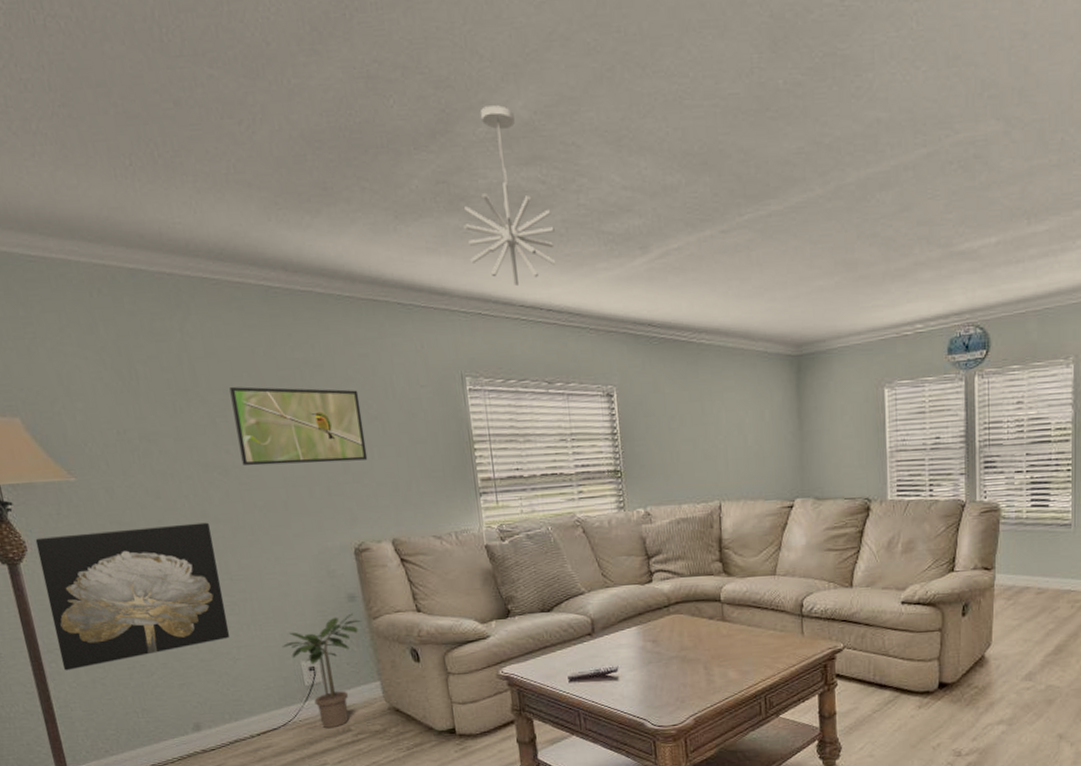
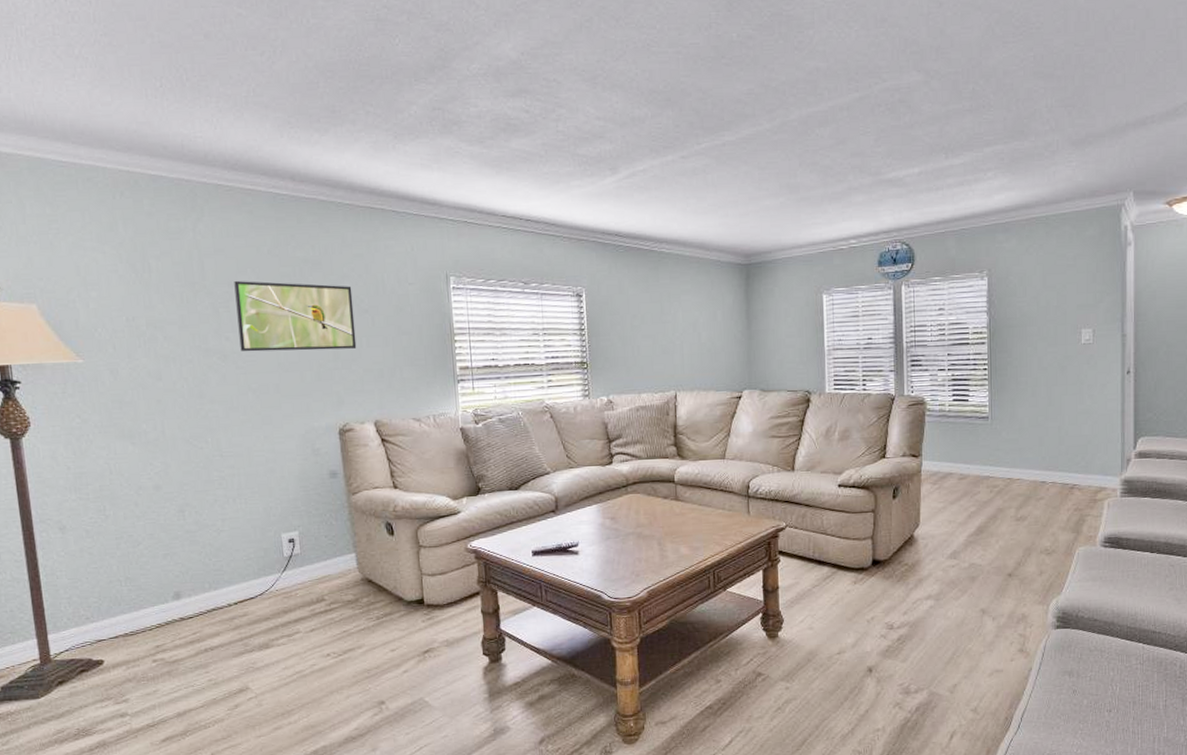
wall art: present [35,522,230,671] -> none [39,402,216,540]
potted plant: present [282,613,362,729] -> none [264,488,342,598]
pendant light: present [464,105,556,285] -> none [455,47,536,198]

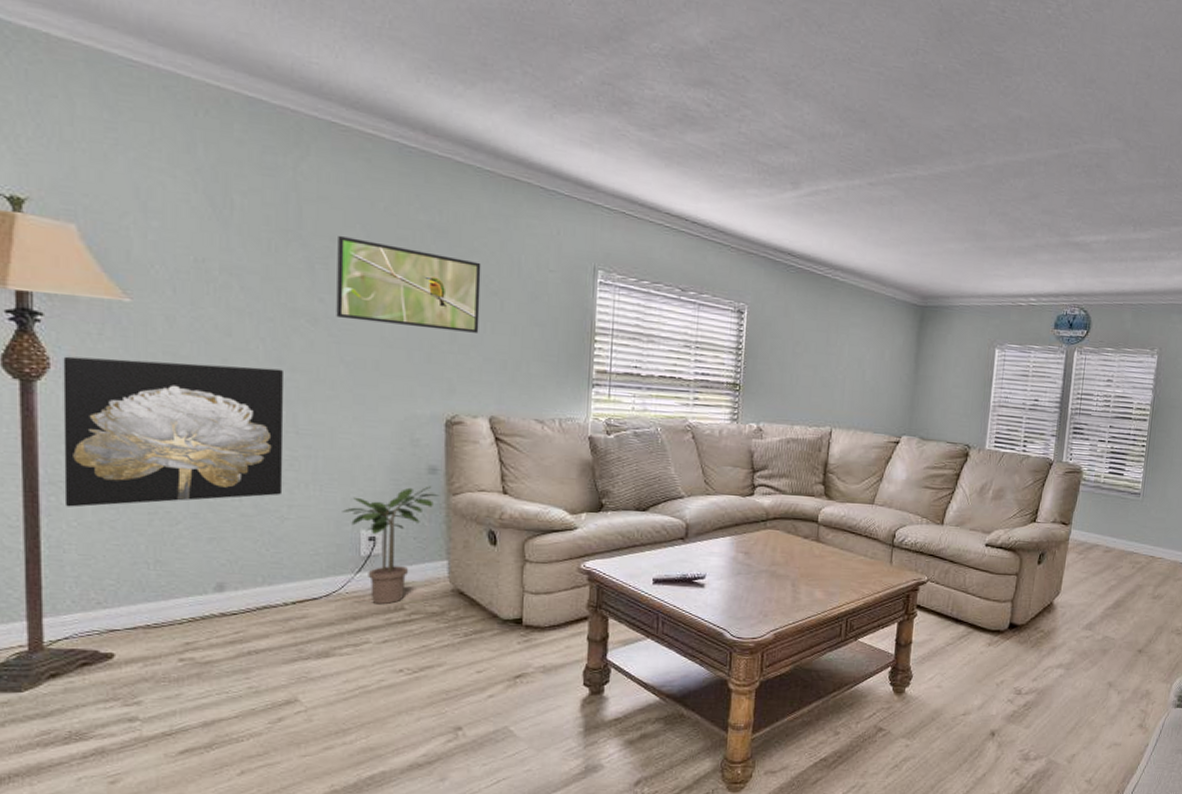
wall art: none [39,402,216,540] -> present [63,356,284,507]
potted plant: none [264,488,342,598] -> present [342,486,440,605]

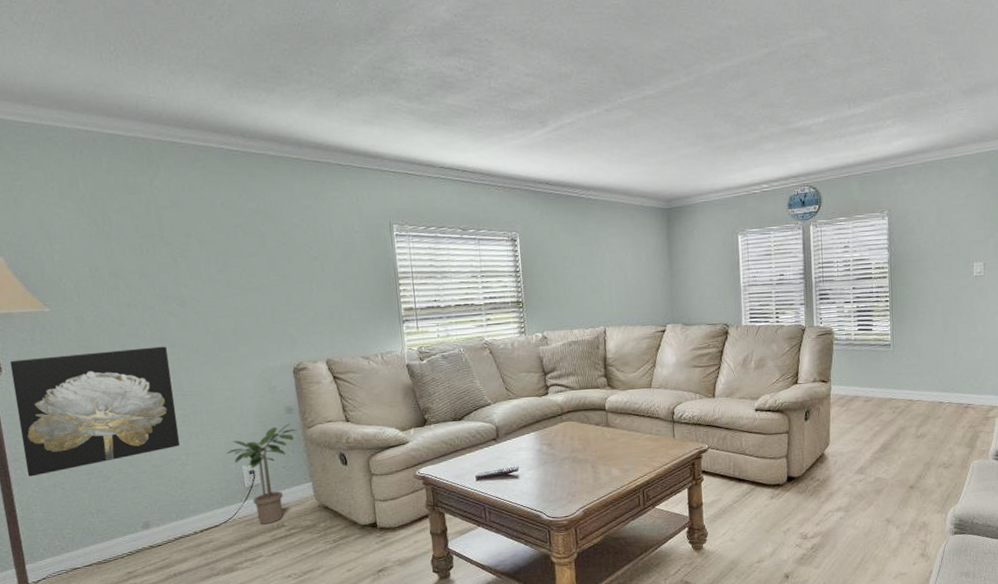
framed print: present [336,235,481,333] -> none [190,231,308,298]

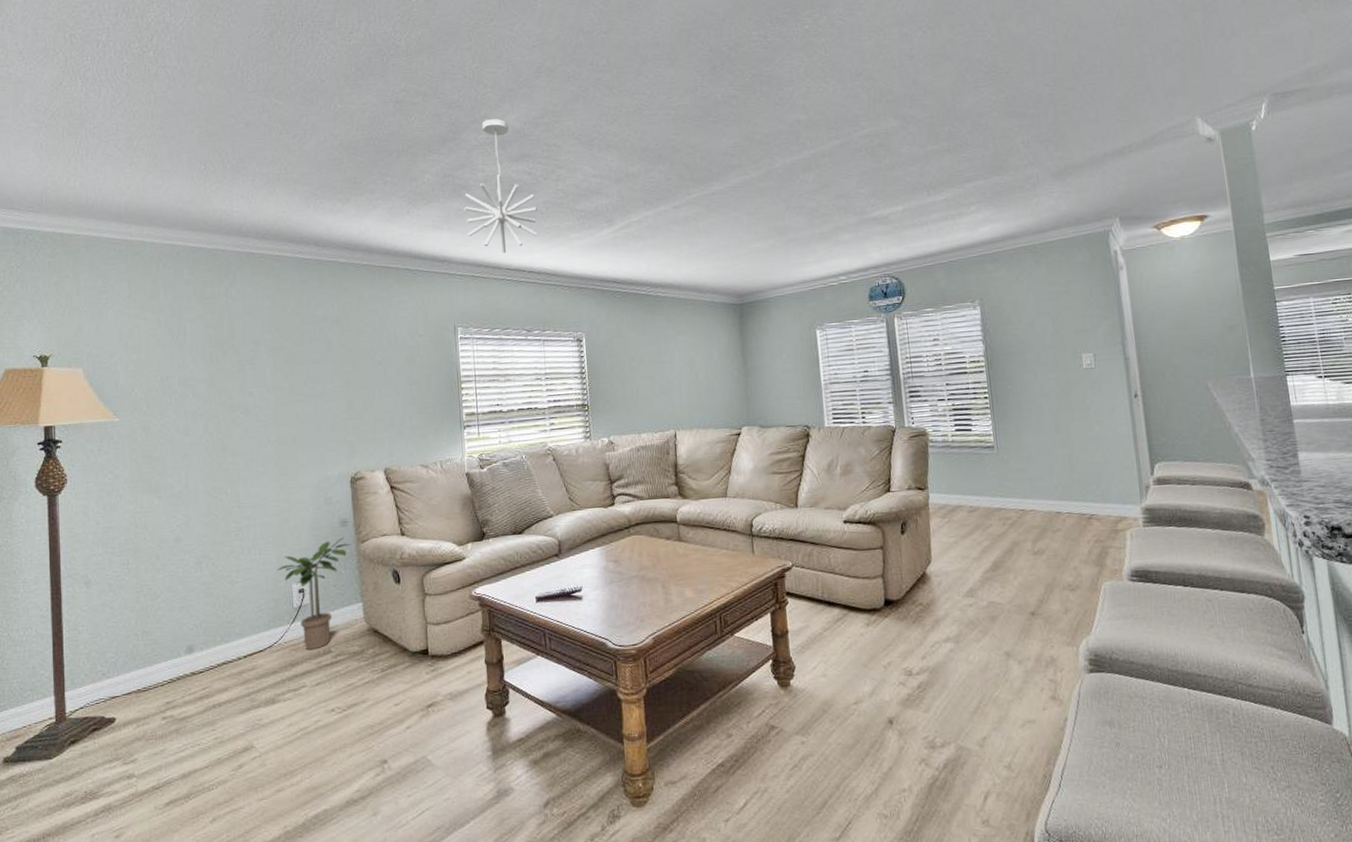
wall art: present [9,346,180,477] -> none [75,455,232,595]
pendant light: none [395,9,471,151] -> present [464,119,538,253]

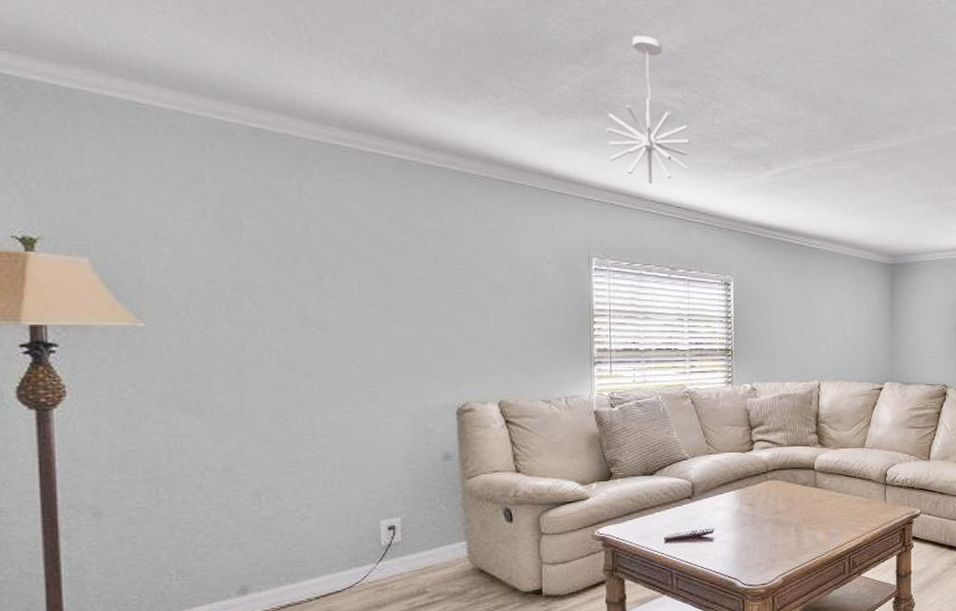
potted plant: present [277,537,351,650] -> none [361,472,455,591]

